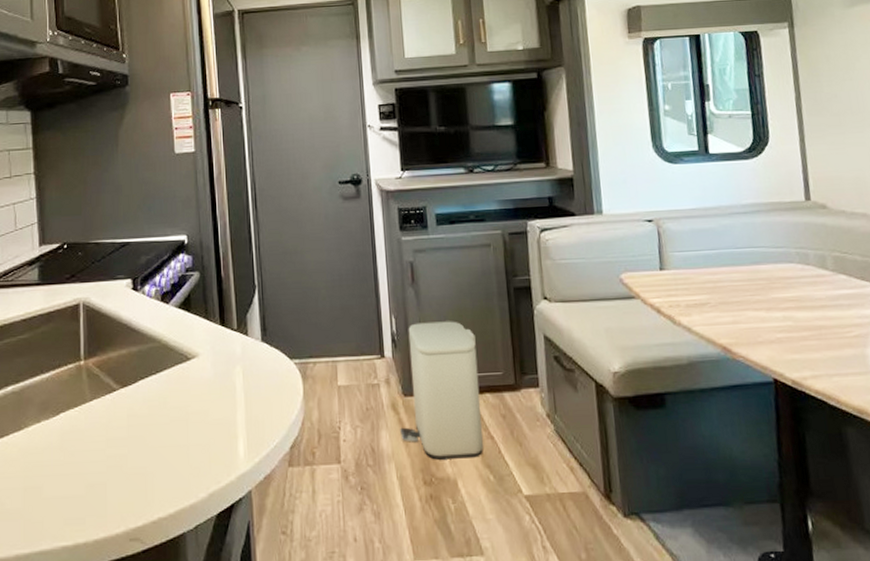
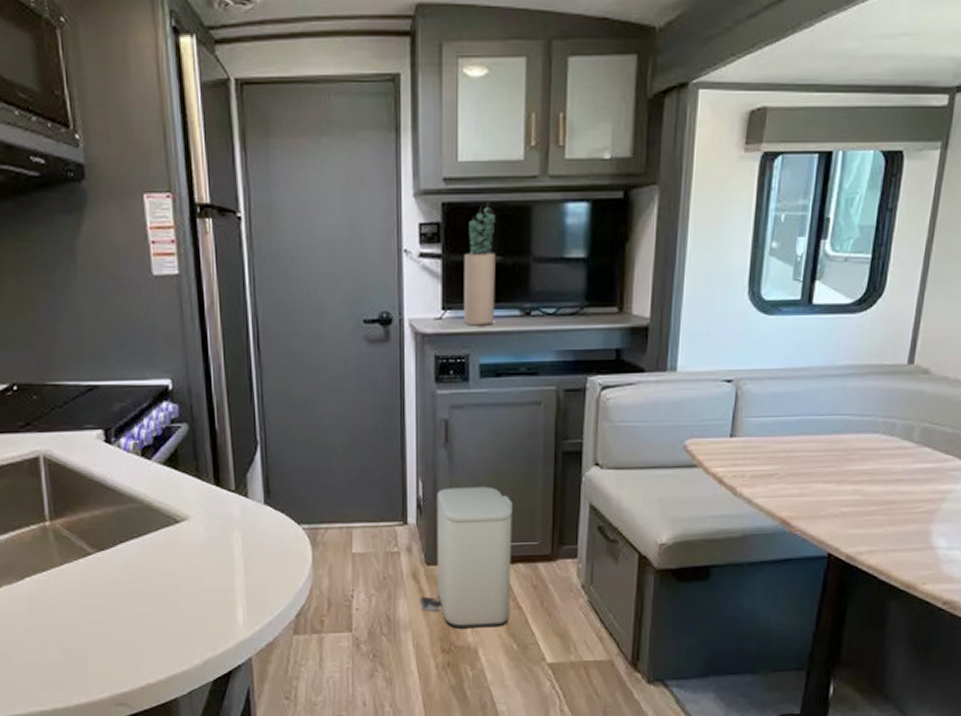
vase: none [415,86,445,183] -> present [463,202,496,326]

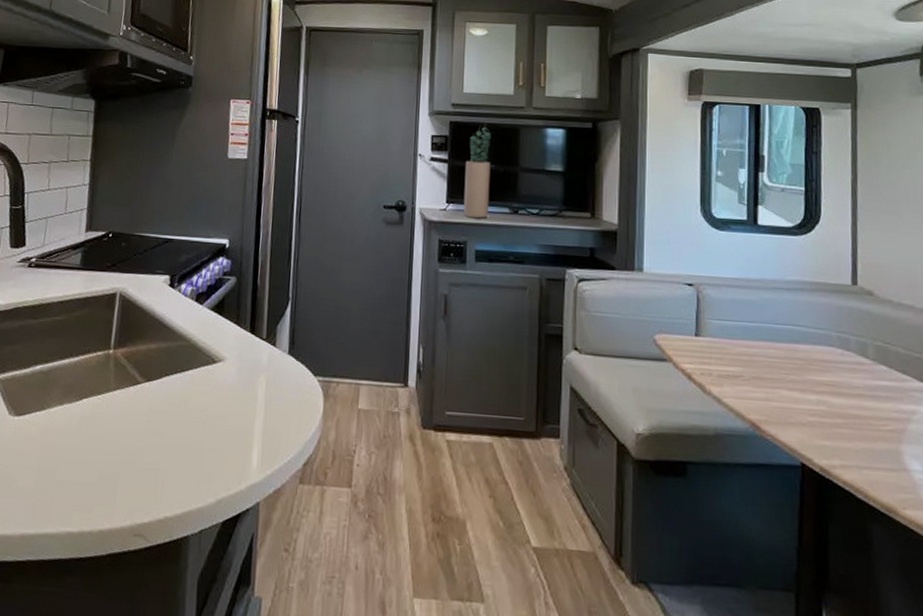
pedal bin: present [418,486,512,629] -> none [413,356,501,501]

